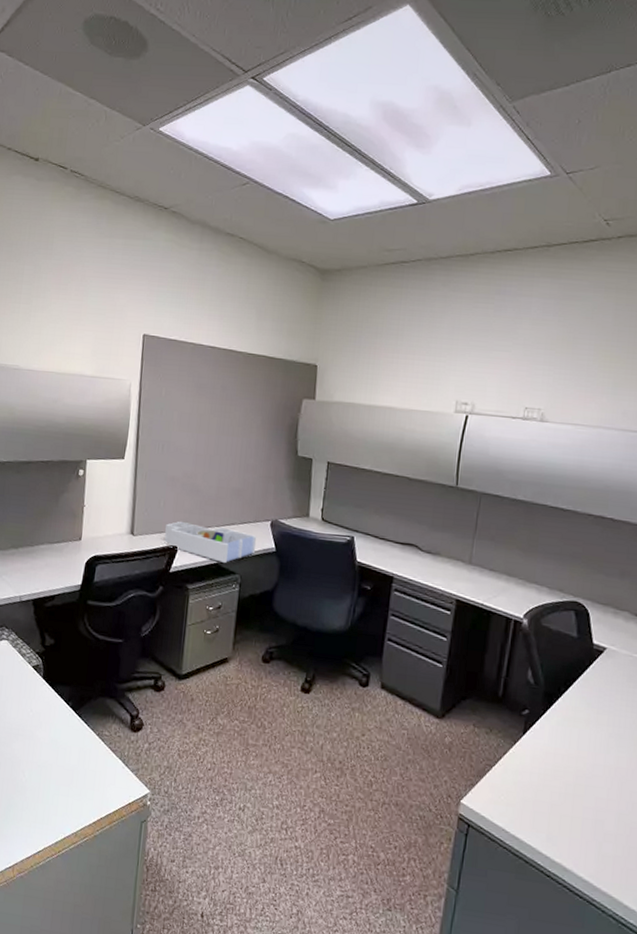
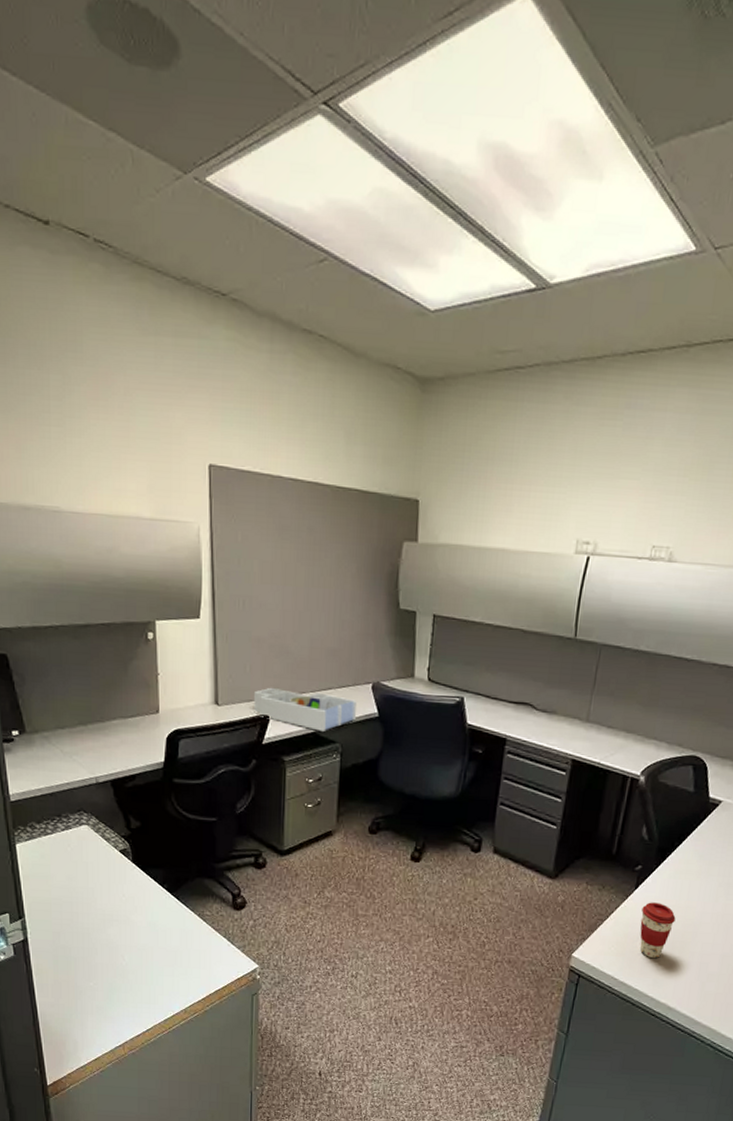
coffee cup: none [530,749,567,811] -> present [639,902,676,958]

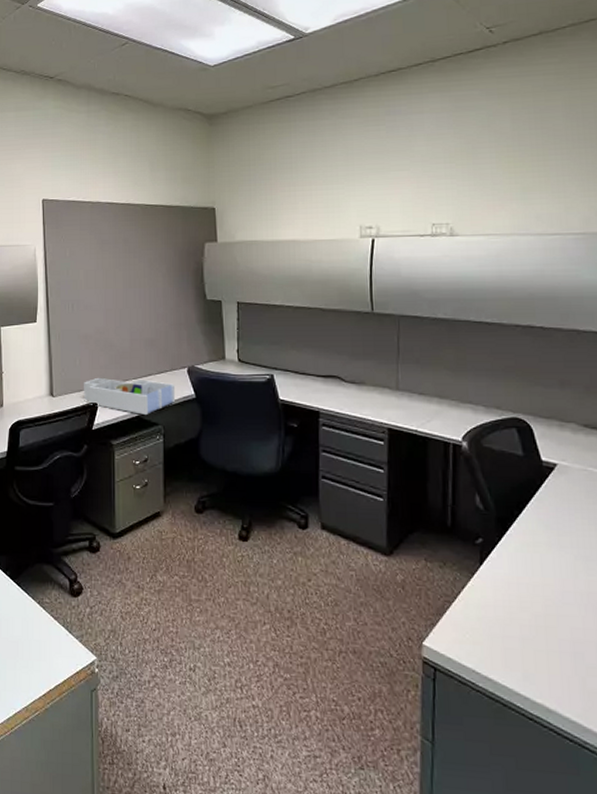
coffee cup: present [639,902,676,958] -> none [492,580,533,647]

